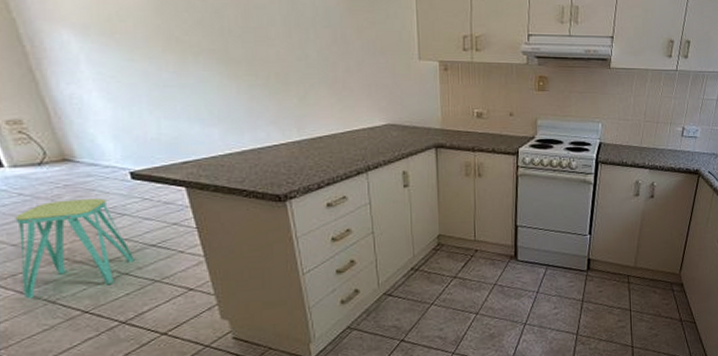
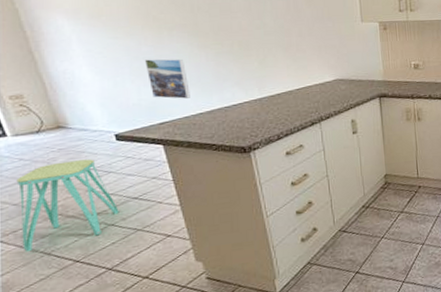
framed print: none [166,88,218,136] -> present [145,58,190,99]

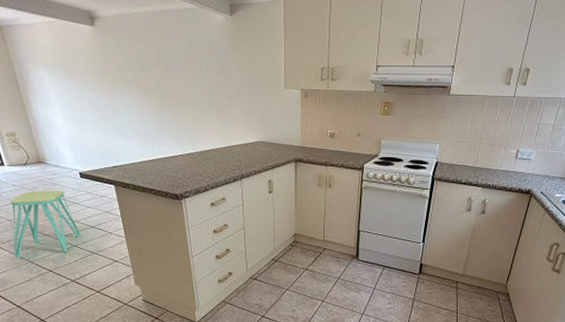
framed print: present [145,58,190,99] -> none [104,110,137,147]

